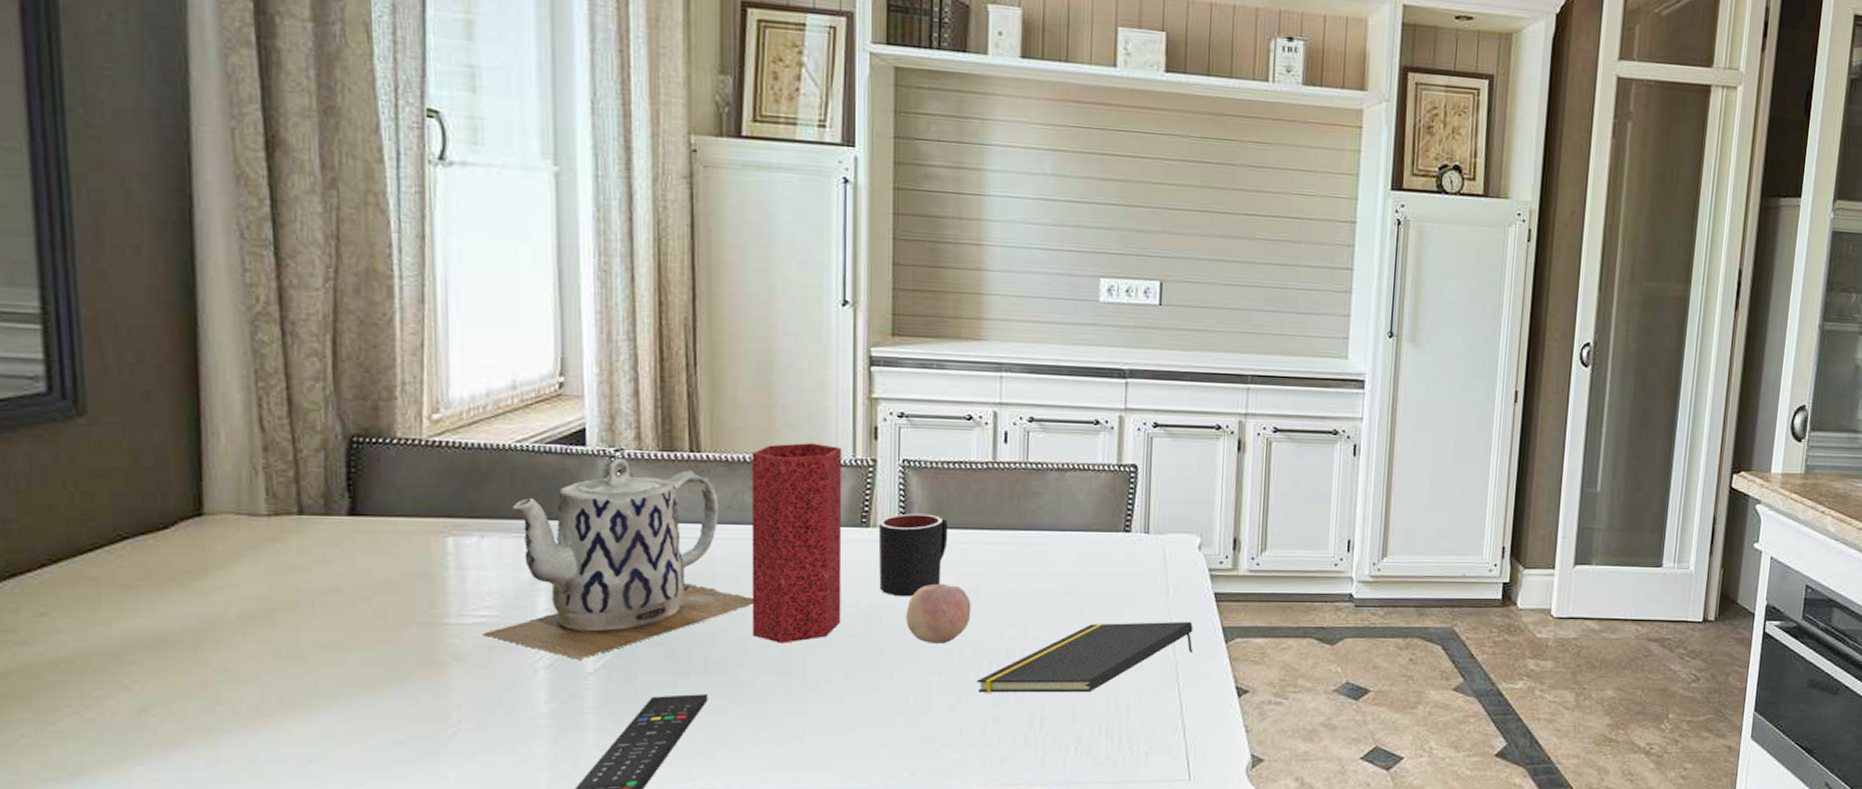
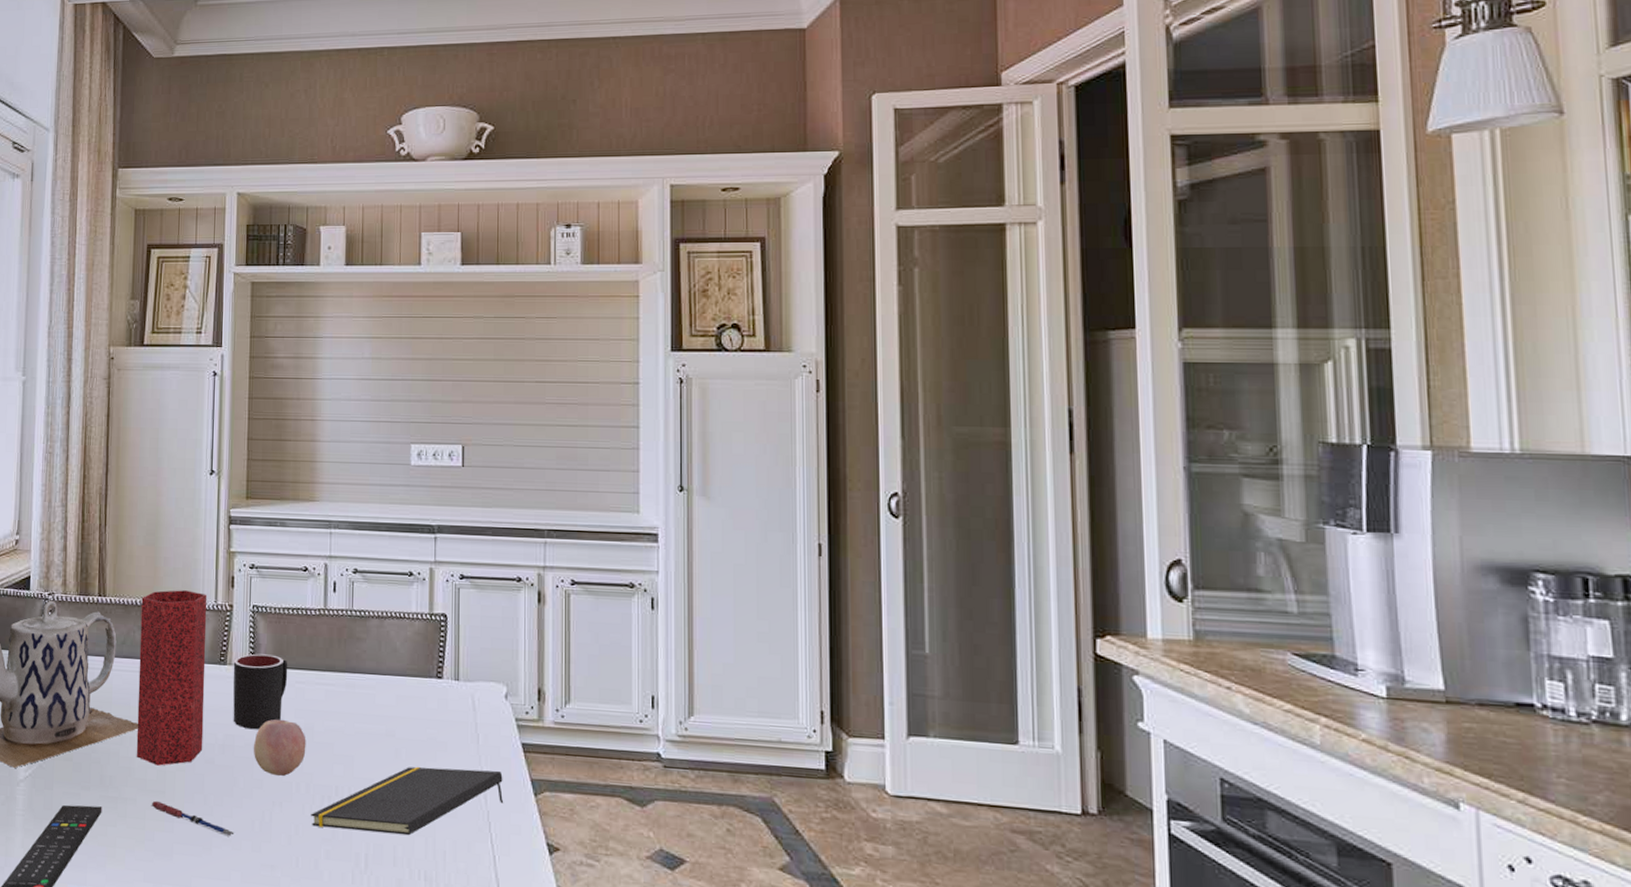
pen: none [774,682,884,712] -> present [151,800,235,837]

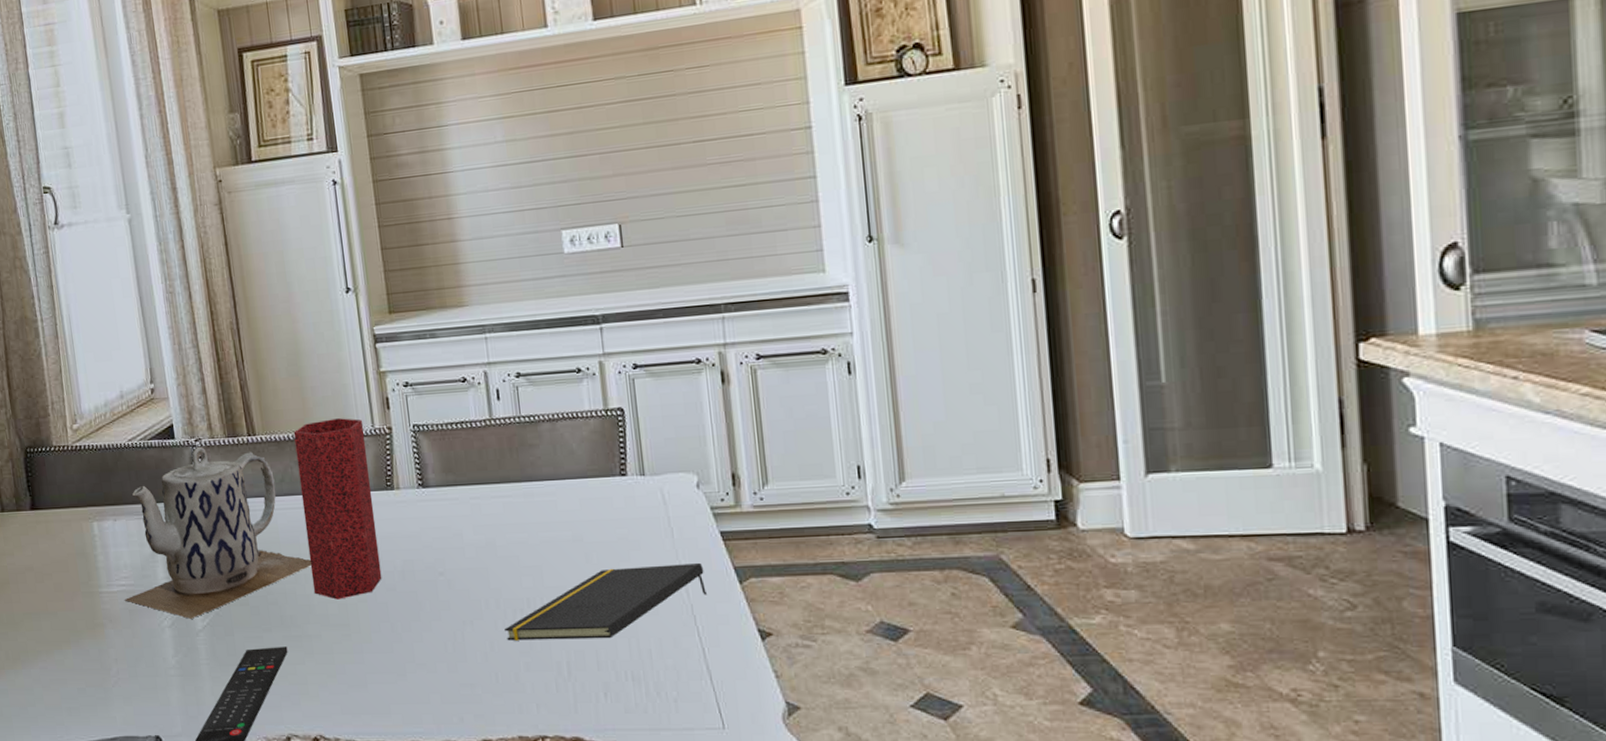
pen: present [151,800,235,837] -> none [337,634,428,661]
mug: present [233,653,288,730] -> none [401,473,461,552]
fruit: present [253,719,306,777] -> none [434,537,491,596]

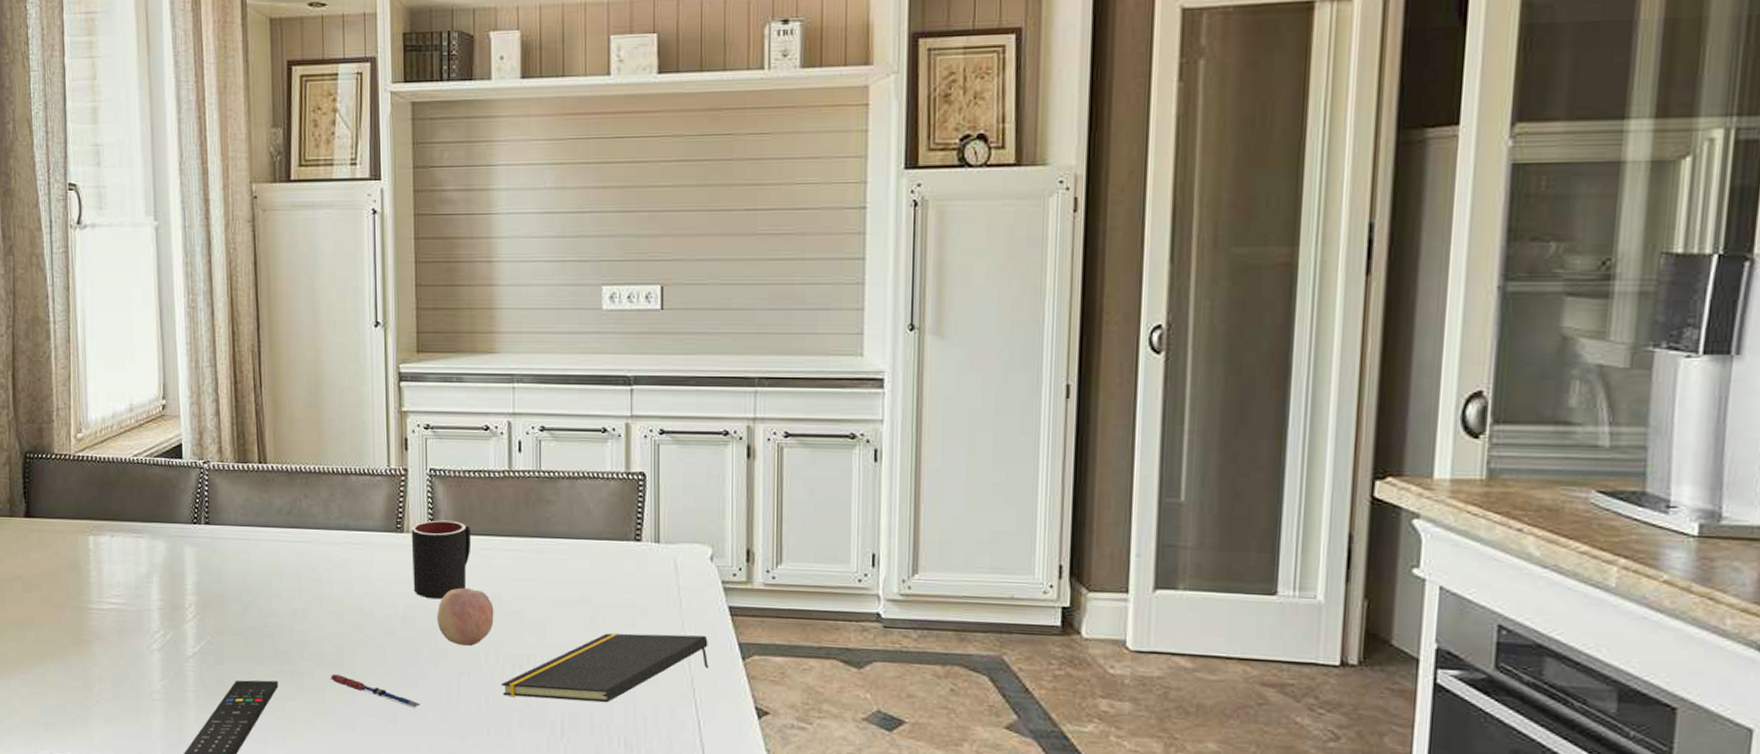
teapot: present [125,446,311,619] -> none [115,469,311,644]
vase: present [293,418,382,600] -> none [306,454,382,639]
pen: none [337,634,428,661] -> present [330,673,421,708]
mug: none [401,473,461,552] -> present [411,520,471,599]
fruit: none [434,537,491,596] -> present [436,587,494,647]

